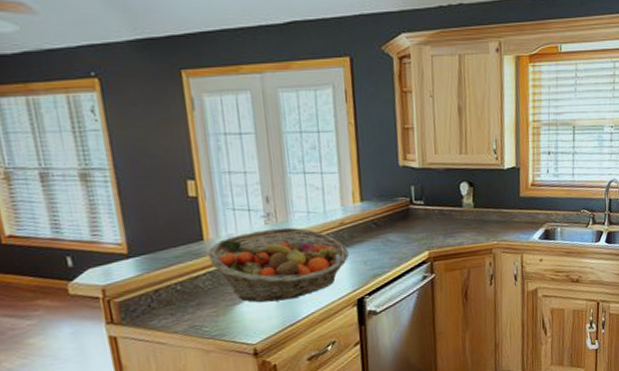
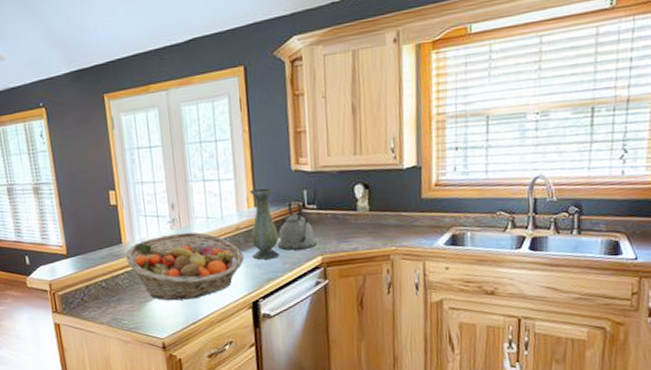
vase: none [354,183,386,256] -> present [249,188,279,260]
kettle: none [383,196,424,246] -> present [277,201,317,250]

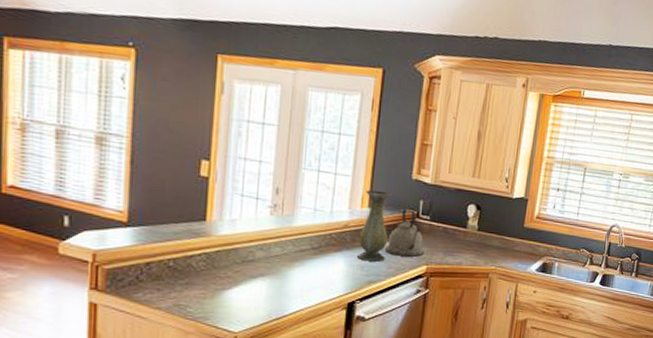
fruit basket: present [125,231,245,301] -> none [207,219,348,293]

